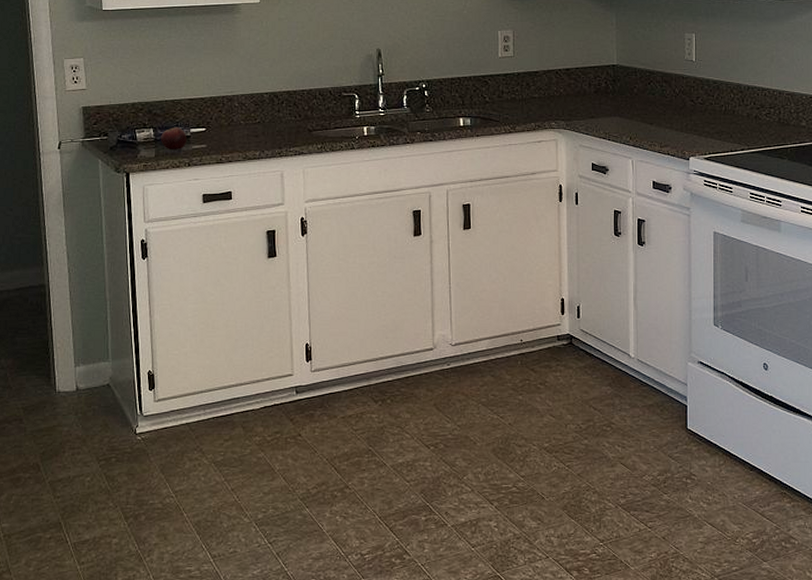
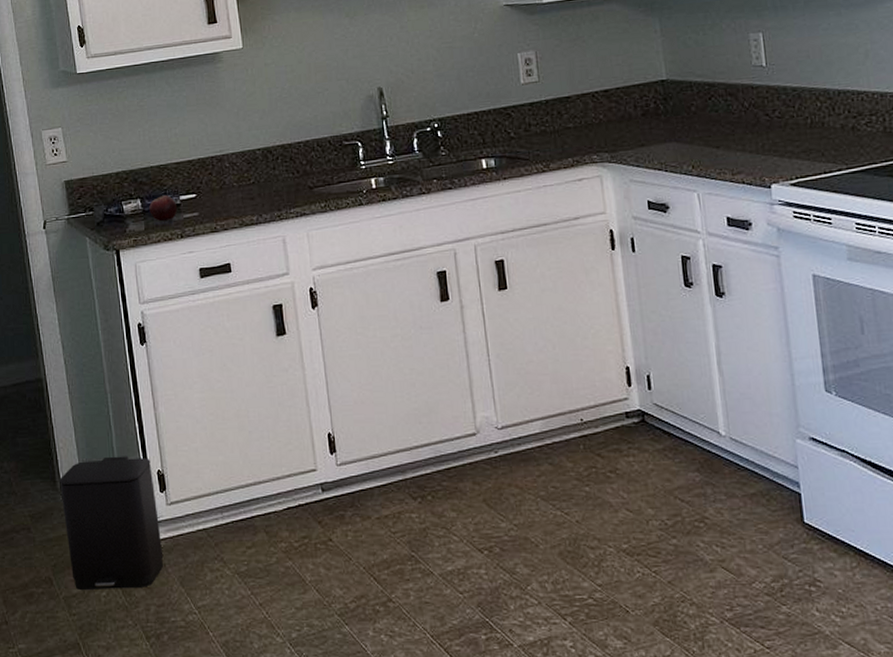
pedal bin: none [54,357,147,475] -> present [59,456,164,590]

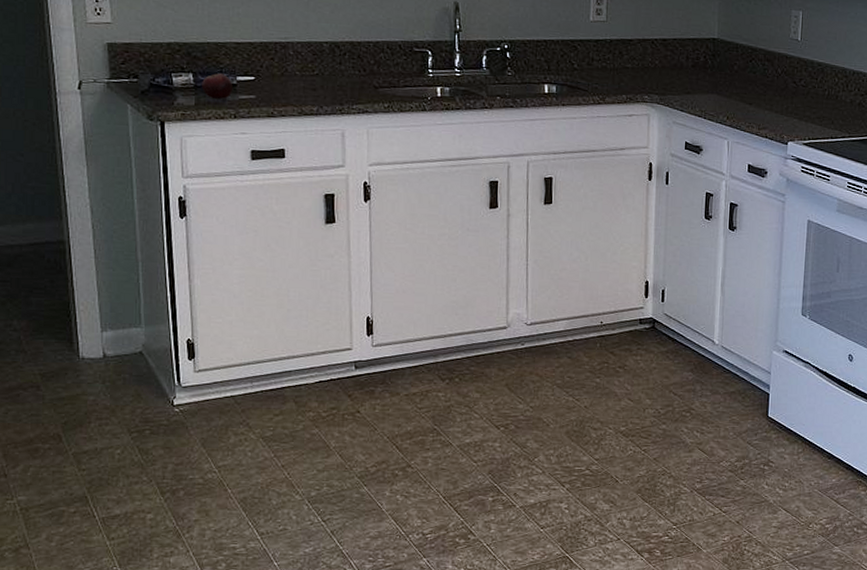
pedal bin: present [59,456,164,590] -> none [77,322,186,448]

